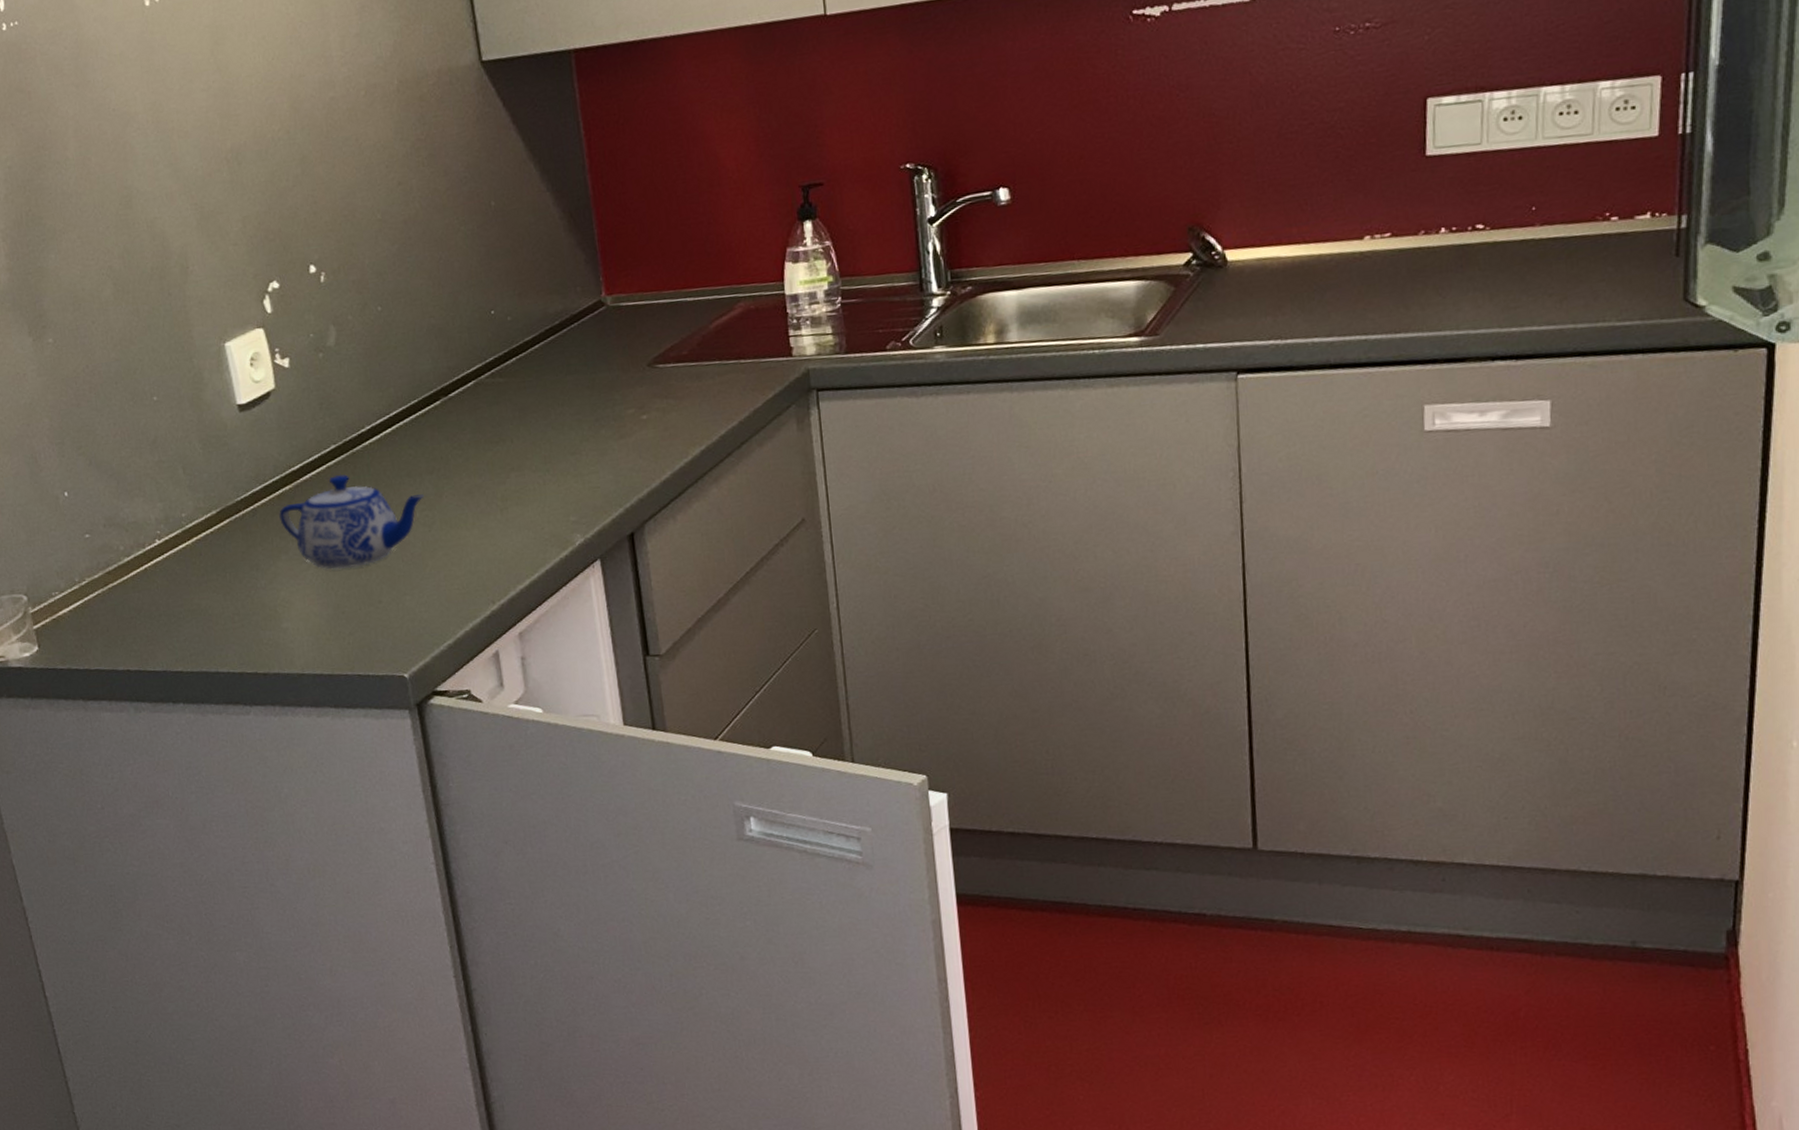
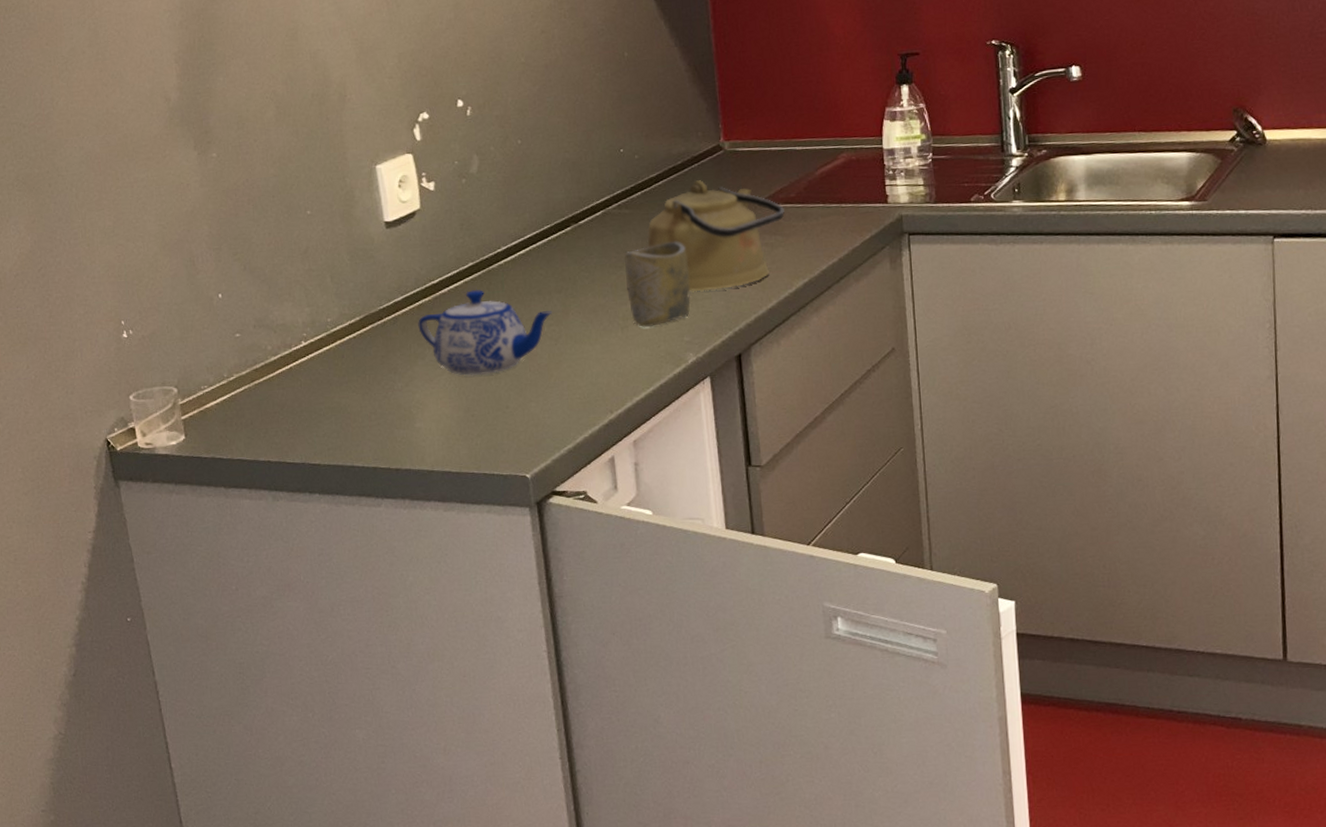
cup: none [500,411,575,509] -> present [624,242,690,328]
kettle: none [525,341,677,467] -> present [647,180,785,292]

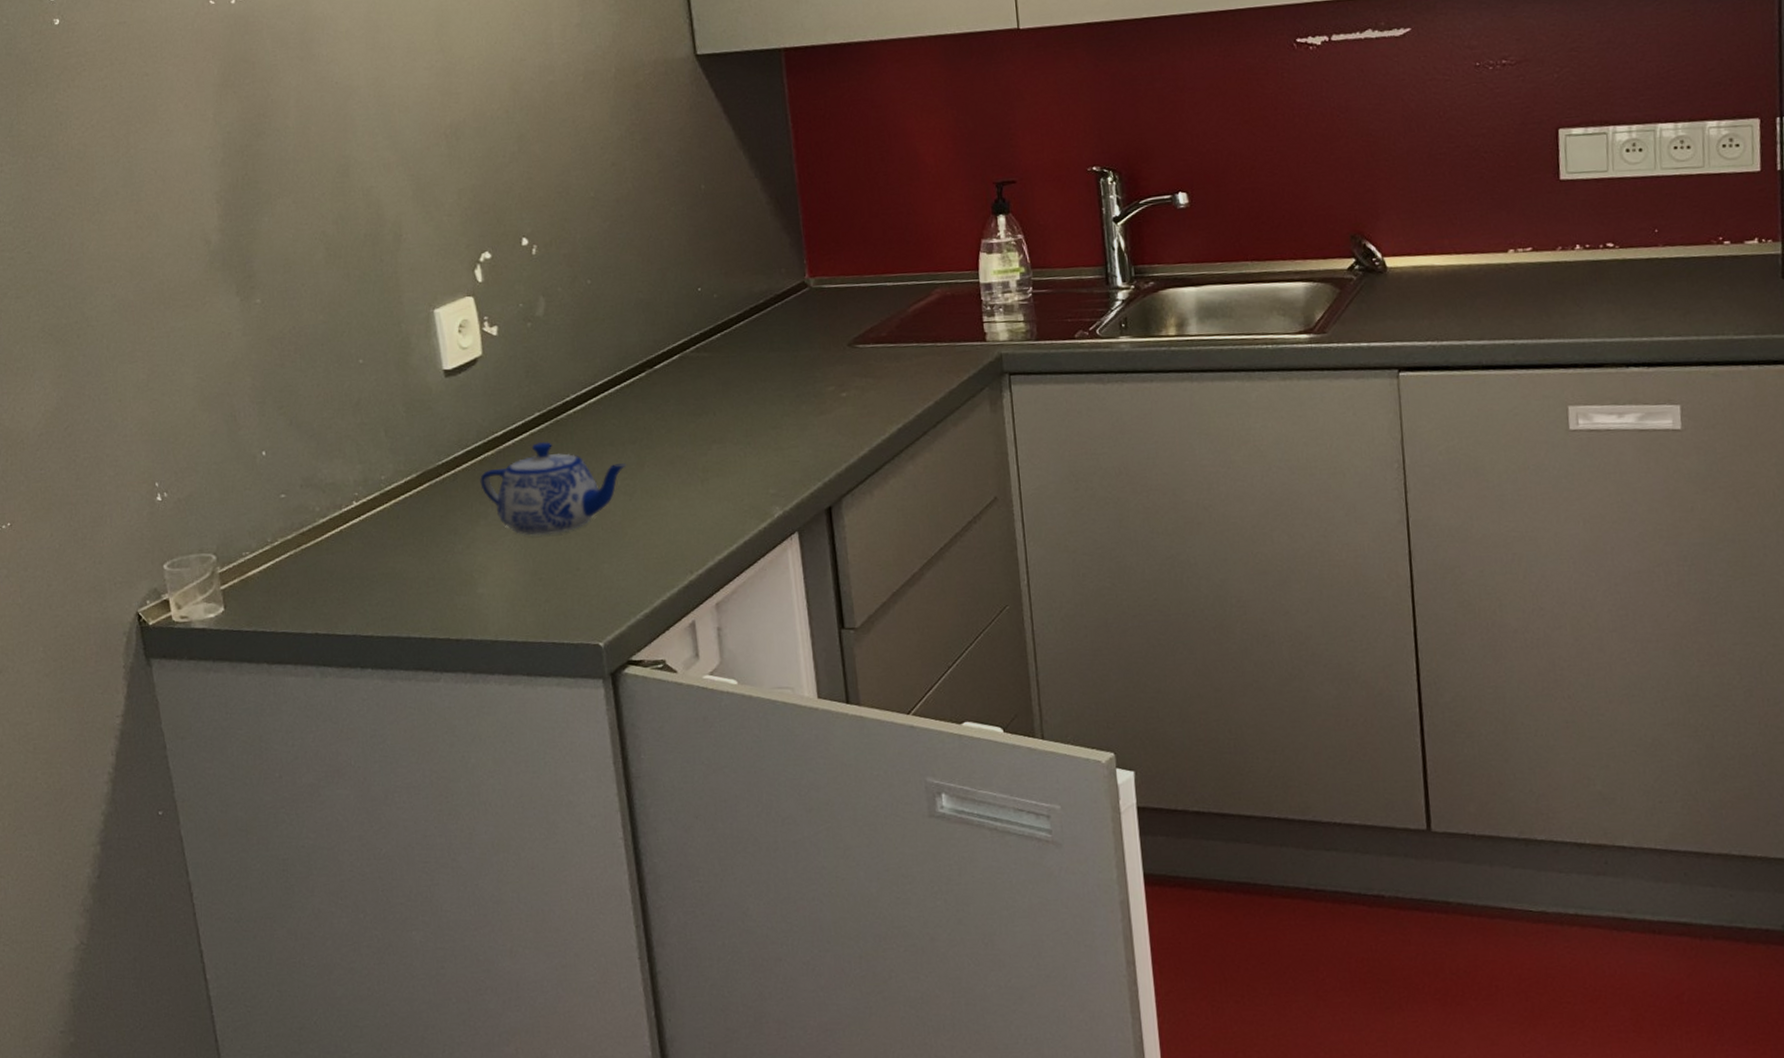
cup: present [624,242,690,328] -> none [704,386,776,480]
kettle: present [647,180,785,292] -> none [728,320,876,441]

